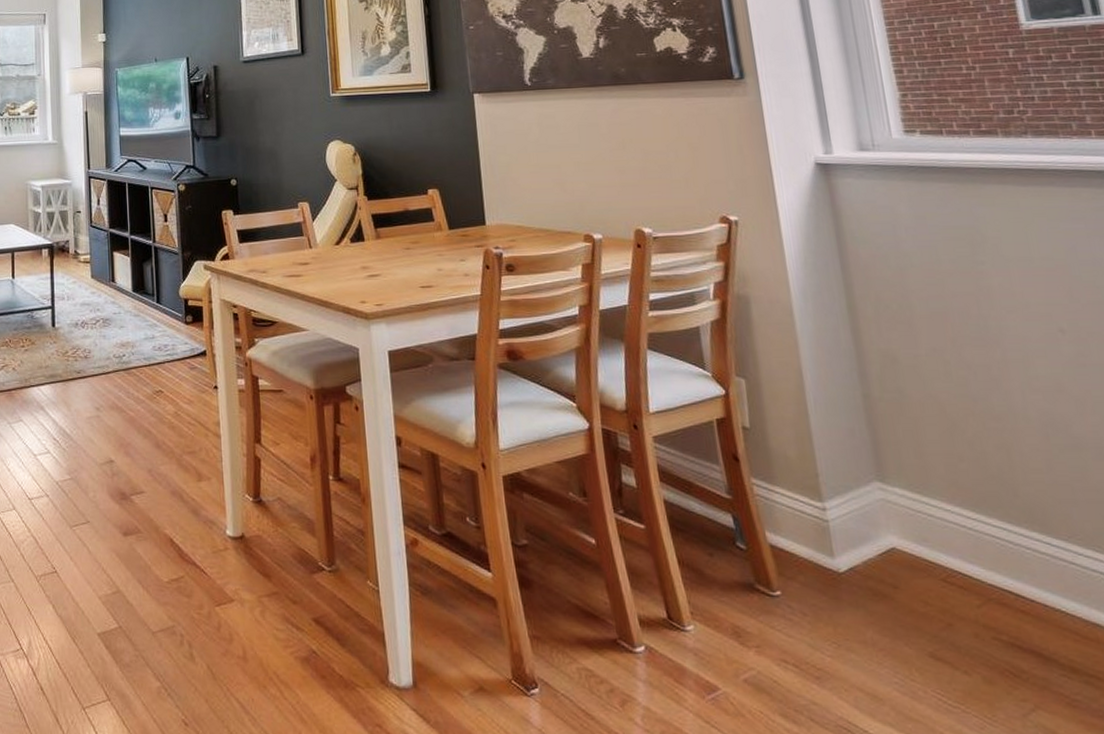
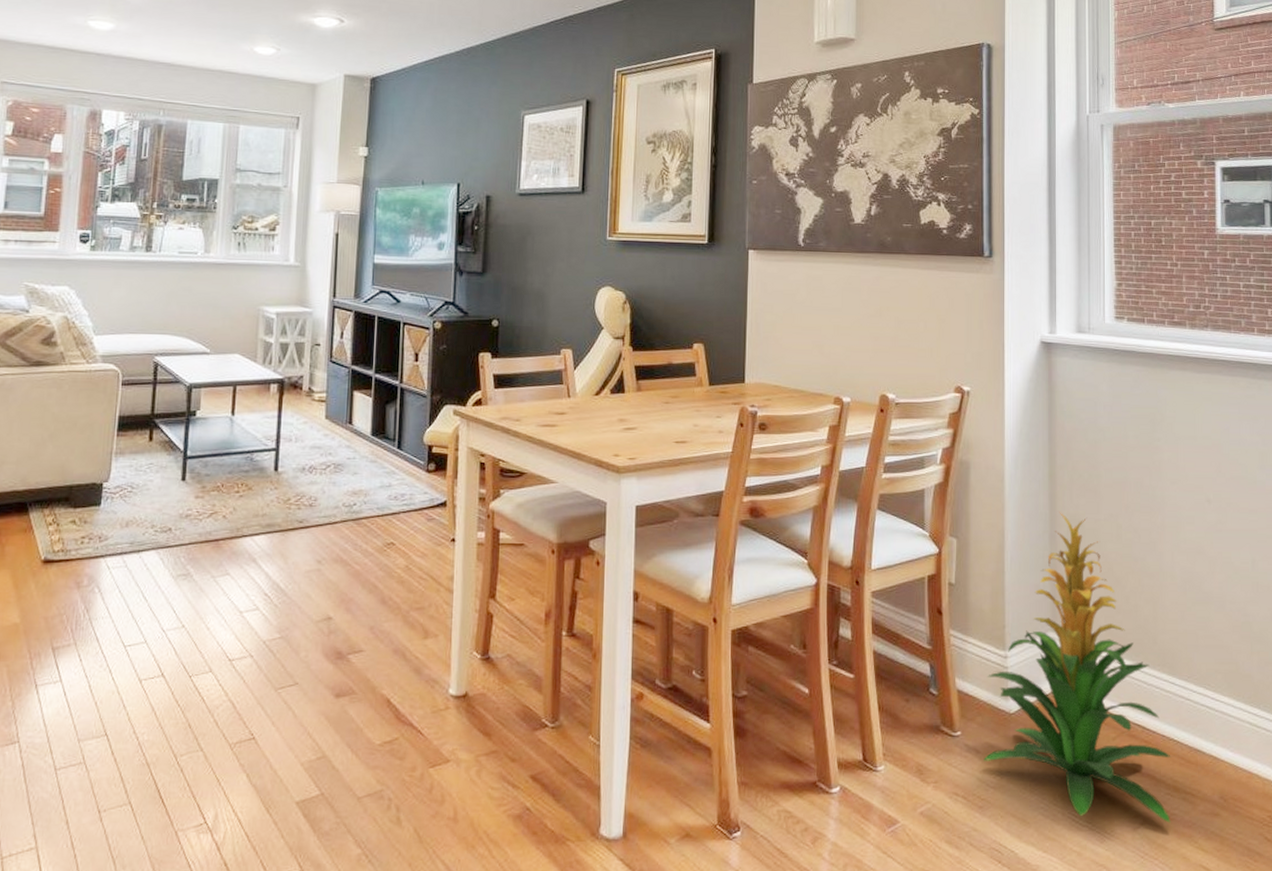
indoor plant: none [805,347,1073,712] -> present [984,512,1171,824]

